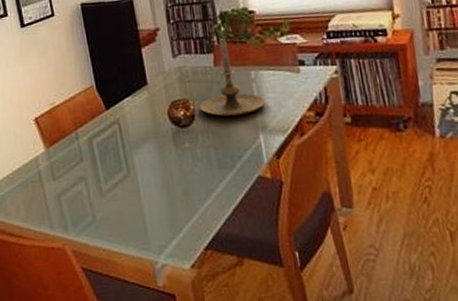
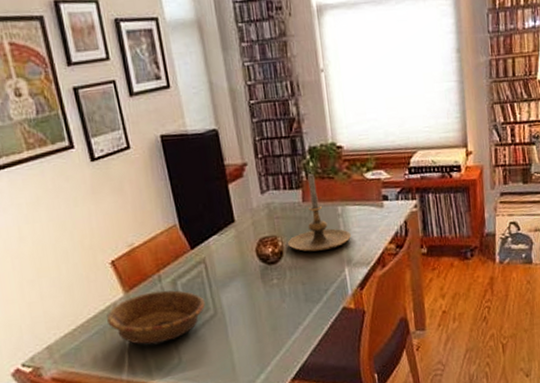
decorative bowl: none [29,148,119,201] -> present [107,290,205,345]

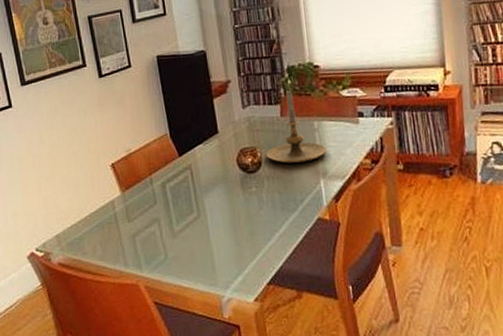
decorative bowl: present [107,290,205,345] -> none [106,192,190,241]

